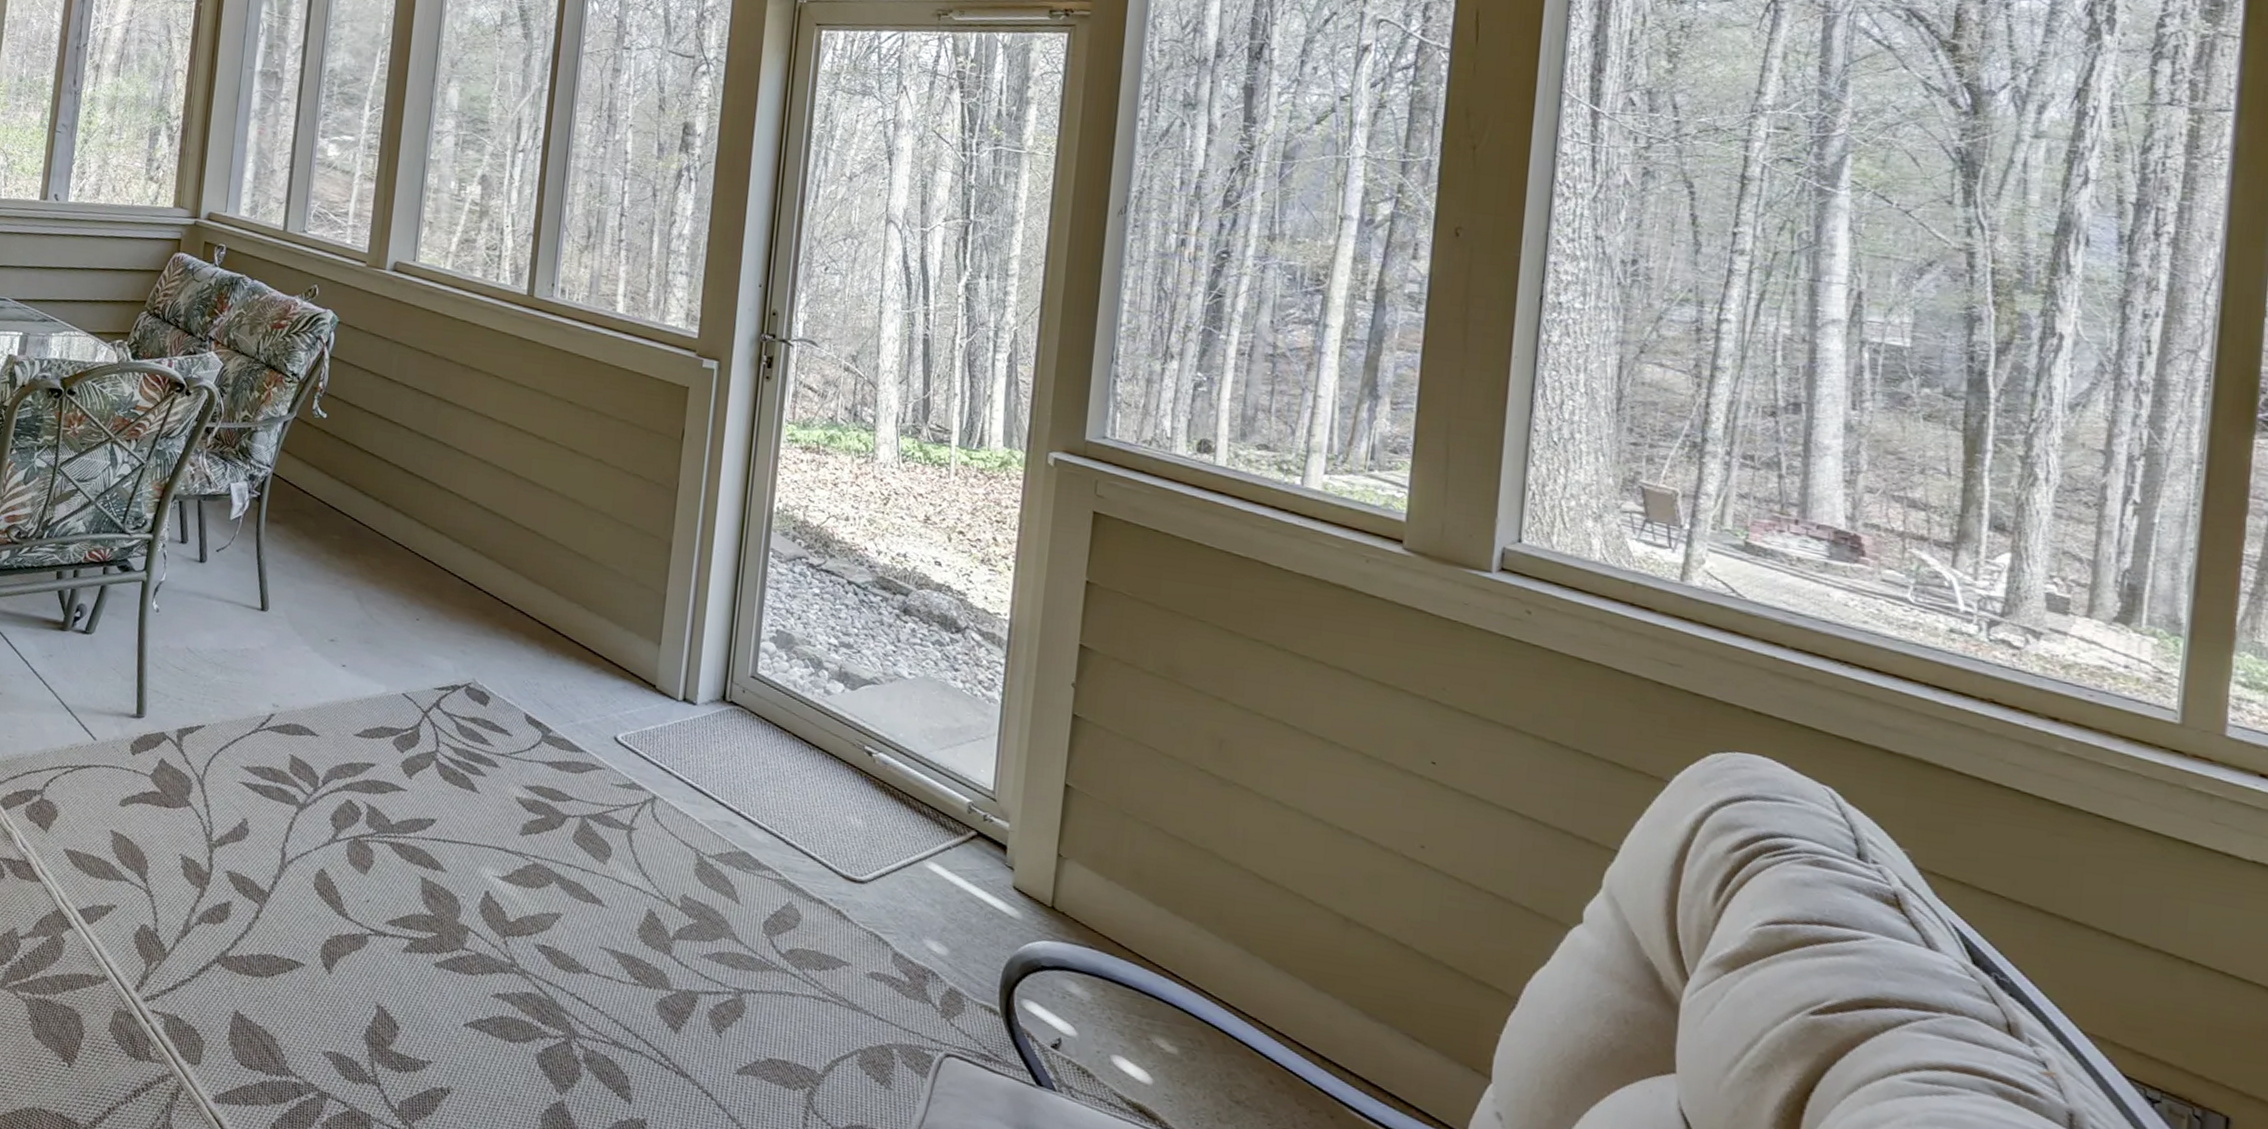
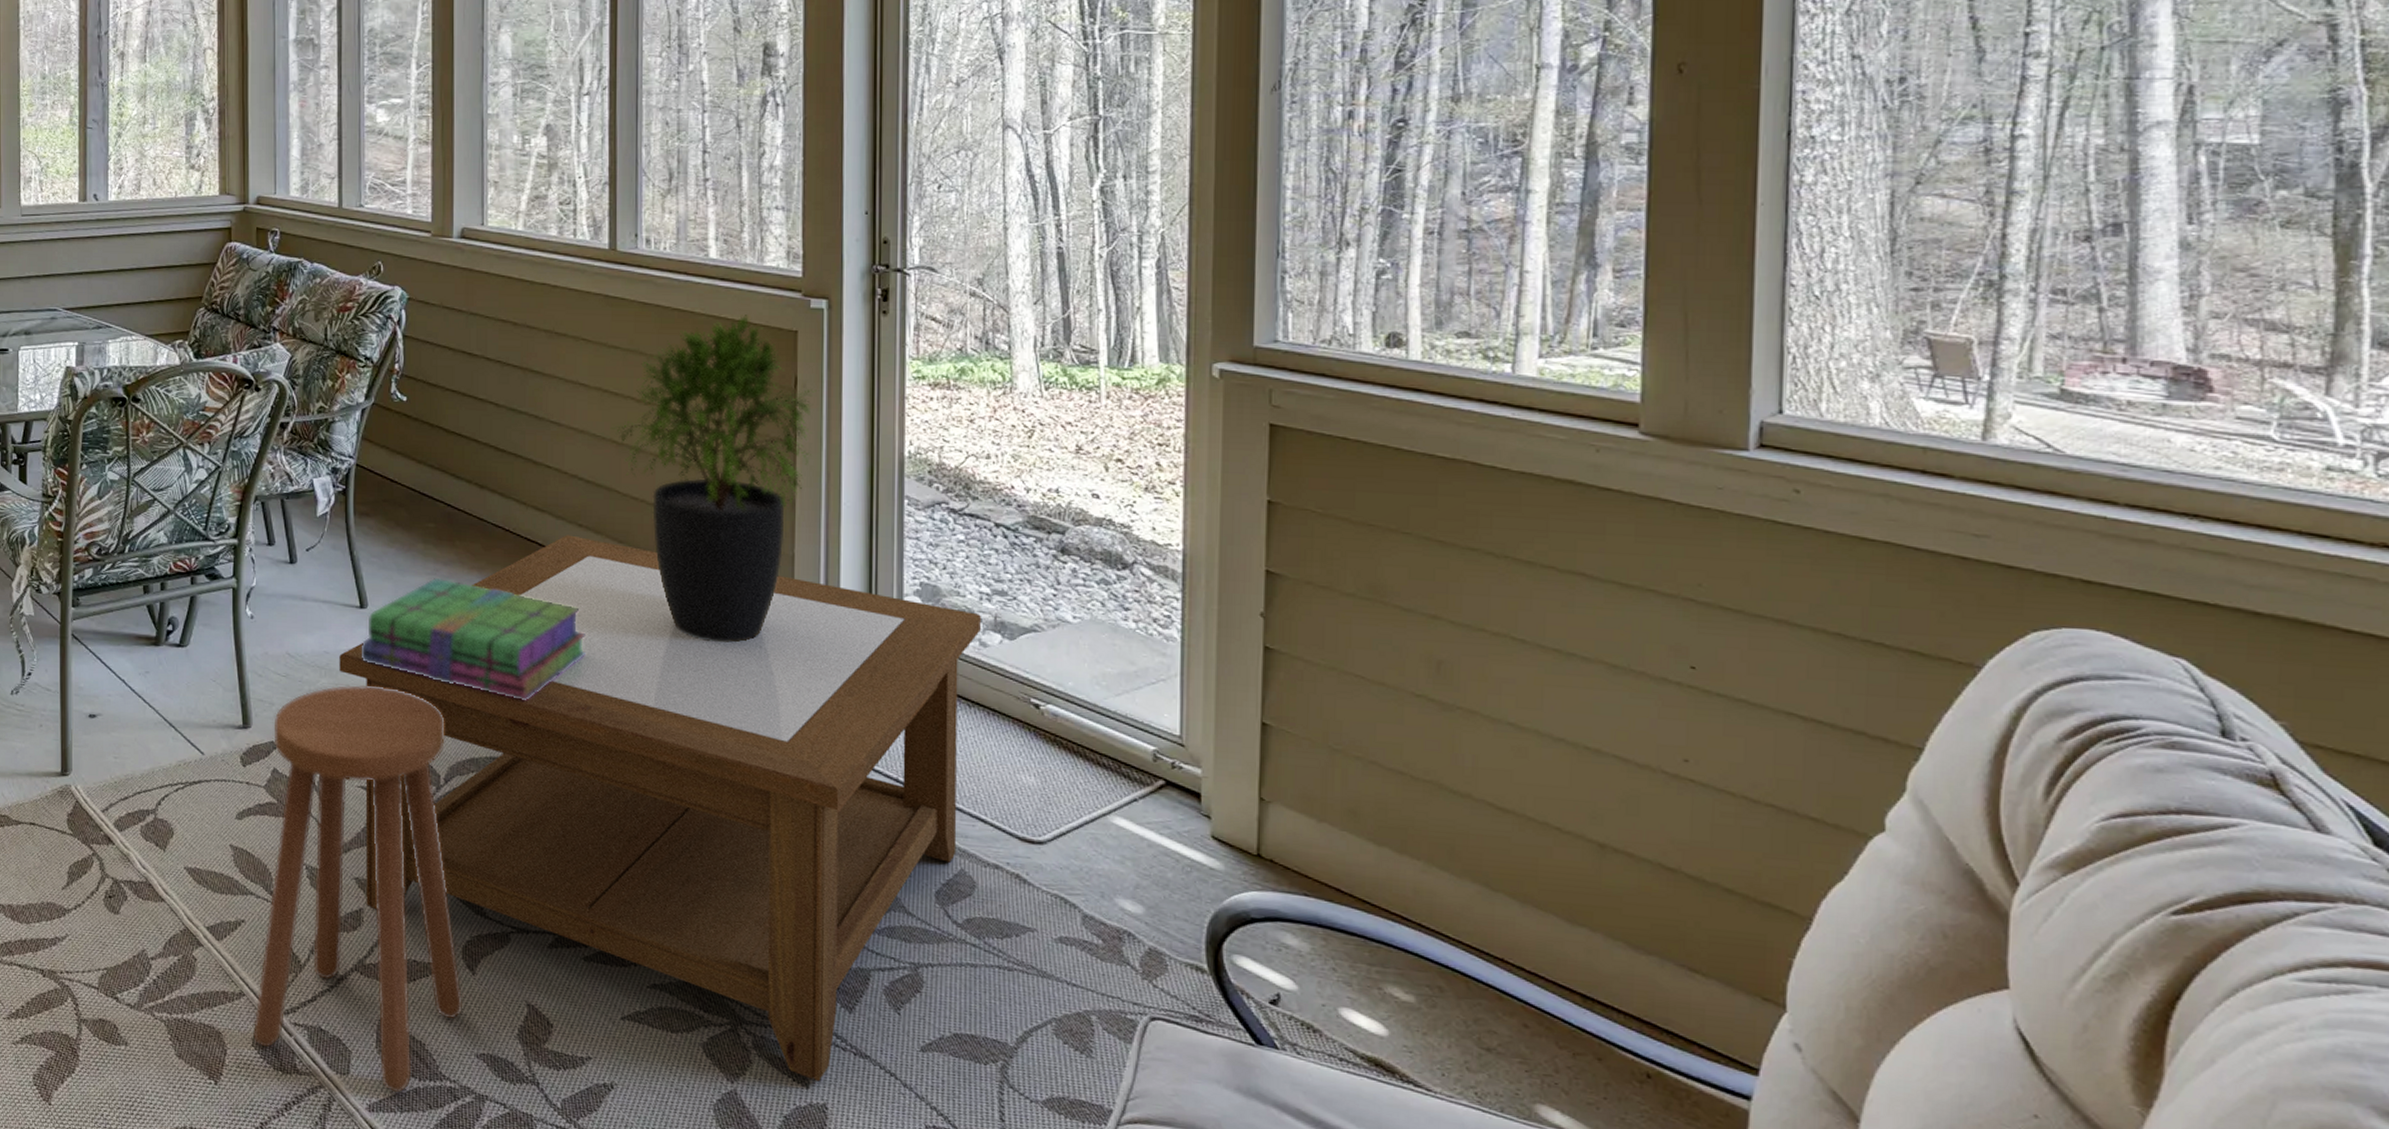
stool: none [111,683,329,1087] -> present [252,684,462,1094]
coffee table: none [235,557,828,1098] -> present [339,535,981,1082]
stack of books: none [257,587,469,711] -> present [362,577,585,700]
potted plant: none [511,368,701,672] -> present [610,315,817,643]

